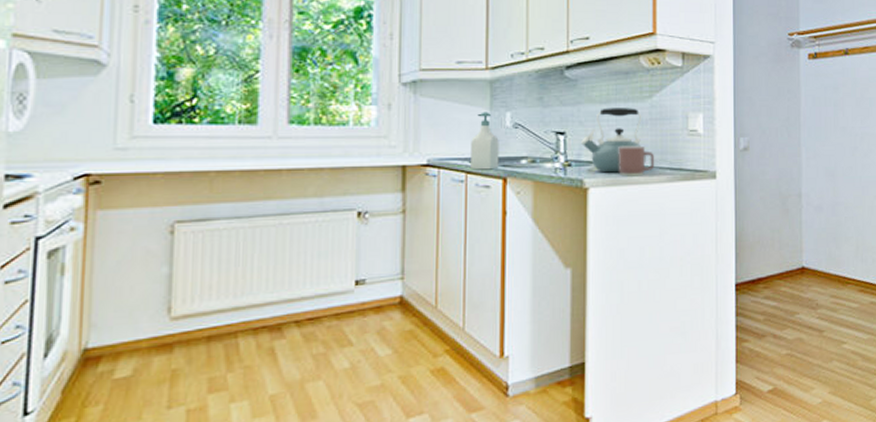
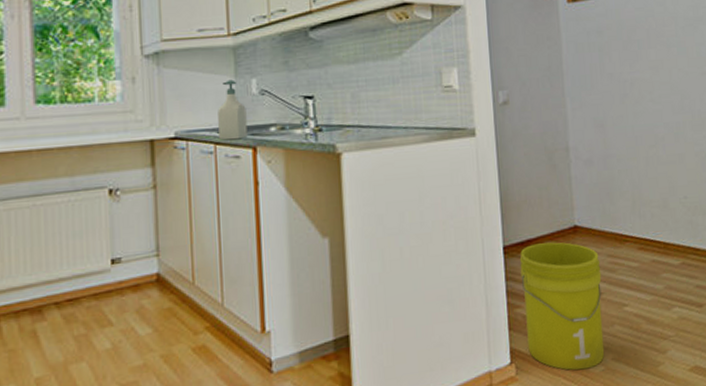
kettle: present [580,108,647,173] -> none [330,66,401,137]
mug: present [618,145,655,178] -> none [370,106,410,140]
bucket: none [750,281,824,402] -> present [519,242,605,371]

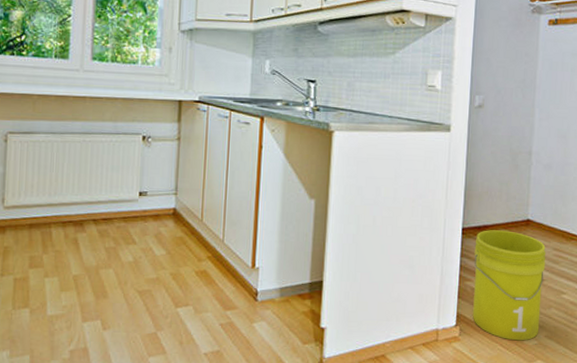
soap bottle: present [218,79,248,141] -> none [234,58,259,109]

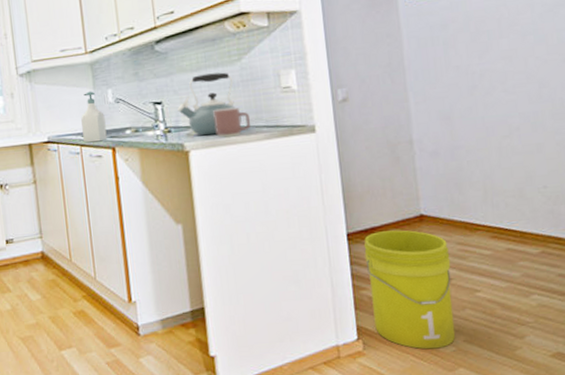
soap bottle: none [234,58,259,109] -> present [81,91,107,143]
kettle: none [328,61,388,120] -> present [177,72,243,136]
mug: none [361,95,395,125] -> present [213,107,251,138]

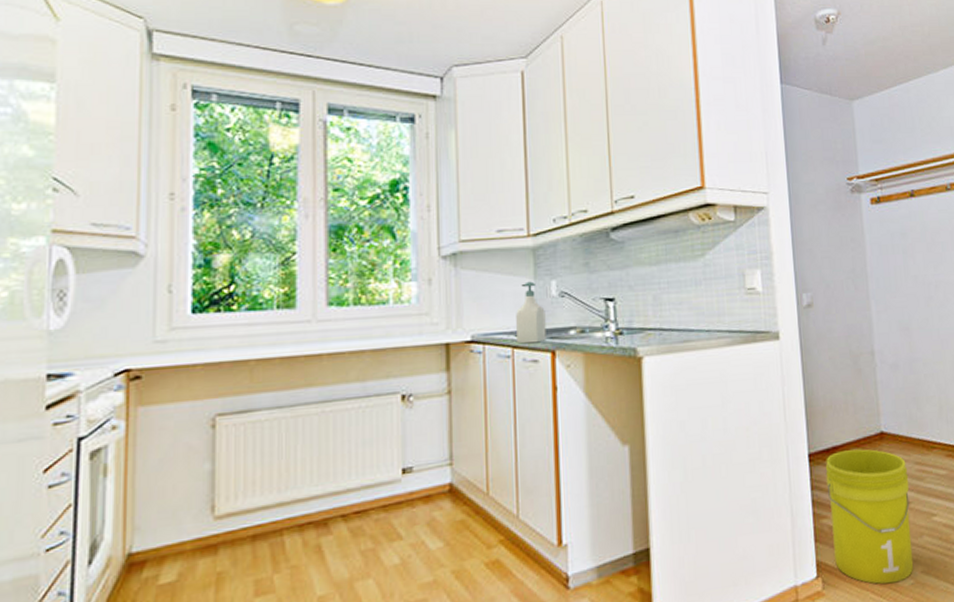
kettle: present [177,72,243,136] -> none [631,268,704,340]
mug: present [213,107,251,138] -> none [672,308,713,344]

